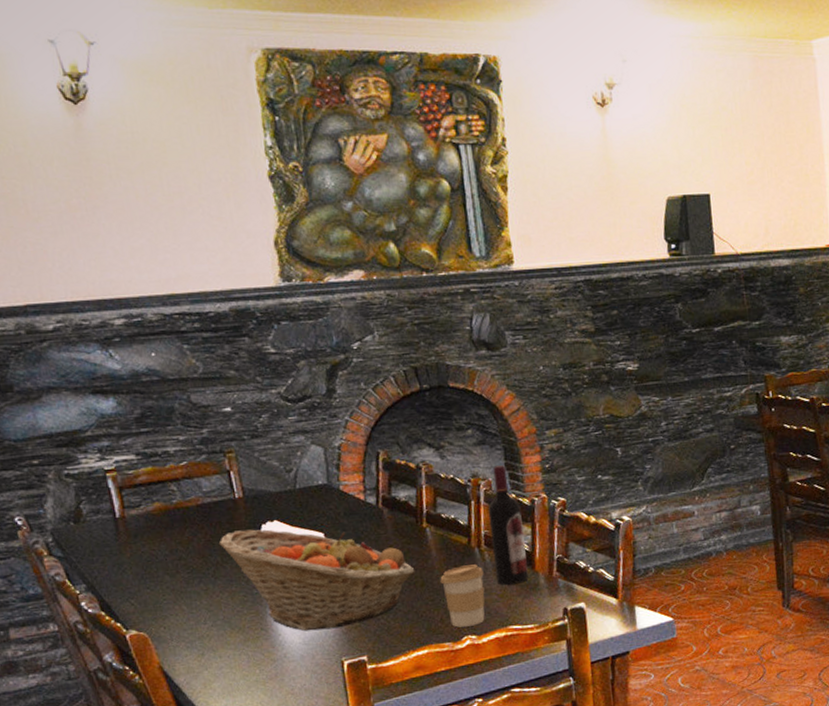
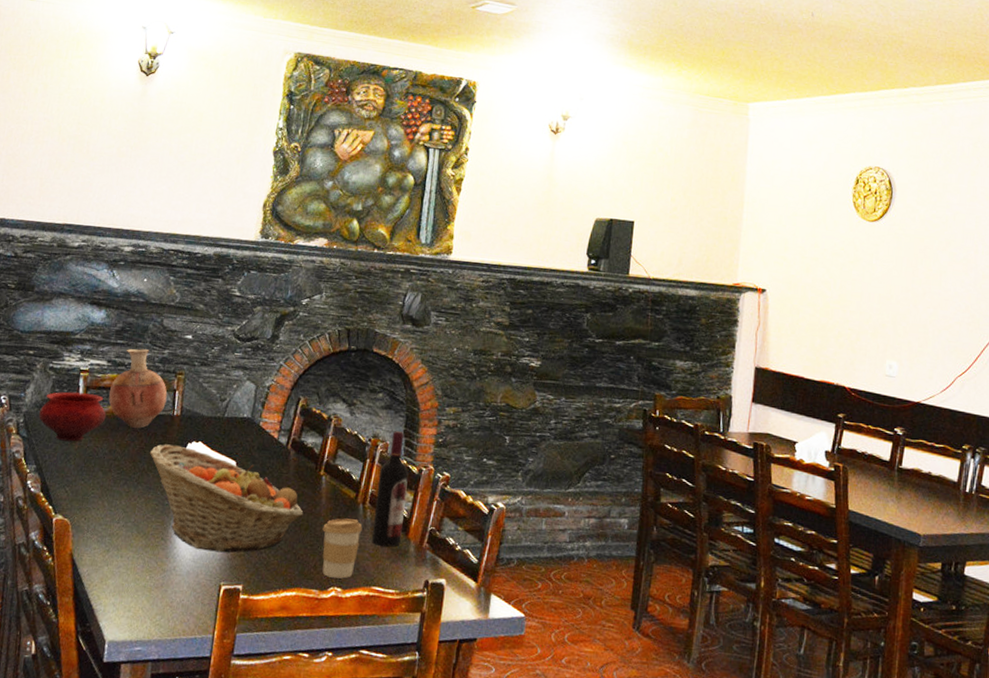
bowl: none [68,494,154,552] -> present [38,391,106,442]
vase: none [148,433,223,521] -> present [108,349,168,428]

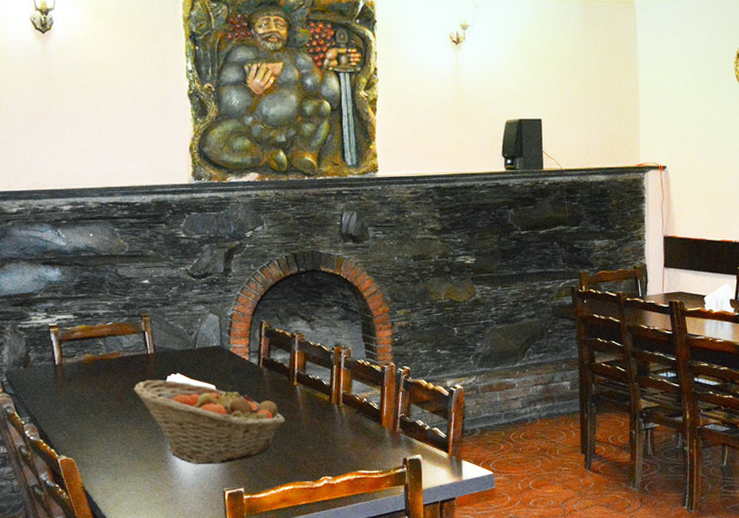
bowl: present [38,391,106,442] -> none [19,346,85,392]
vase: present [108,349,168,428] -> none [81,299,138,370]
coffee cup: present [322,518,363,579] -> none [305,418,341,469]
wine bottle: present [372,431,409,547] -> none [346,337,376,436]

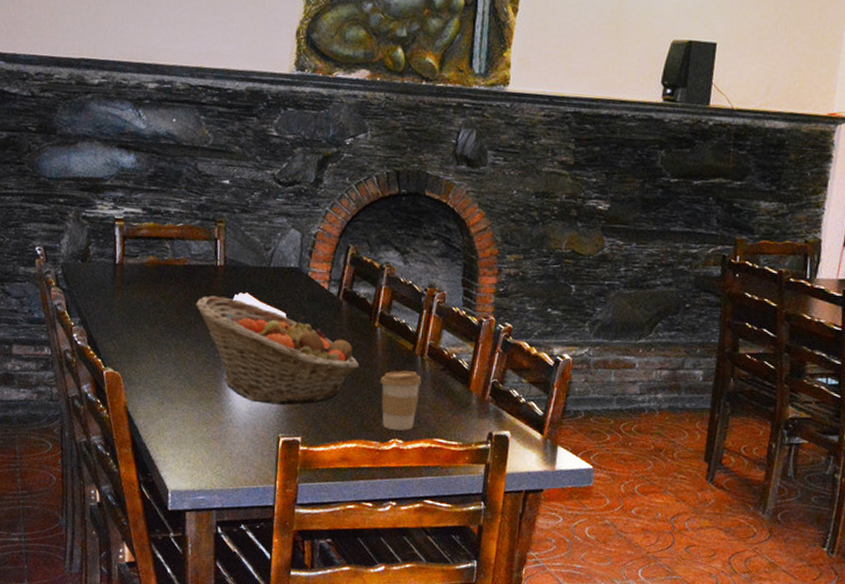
coffee cup: none [305,418,341,469] -> present [380,370,422,431]

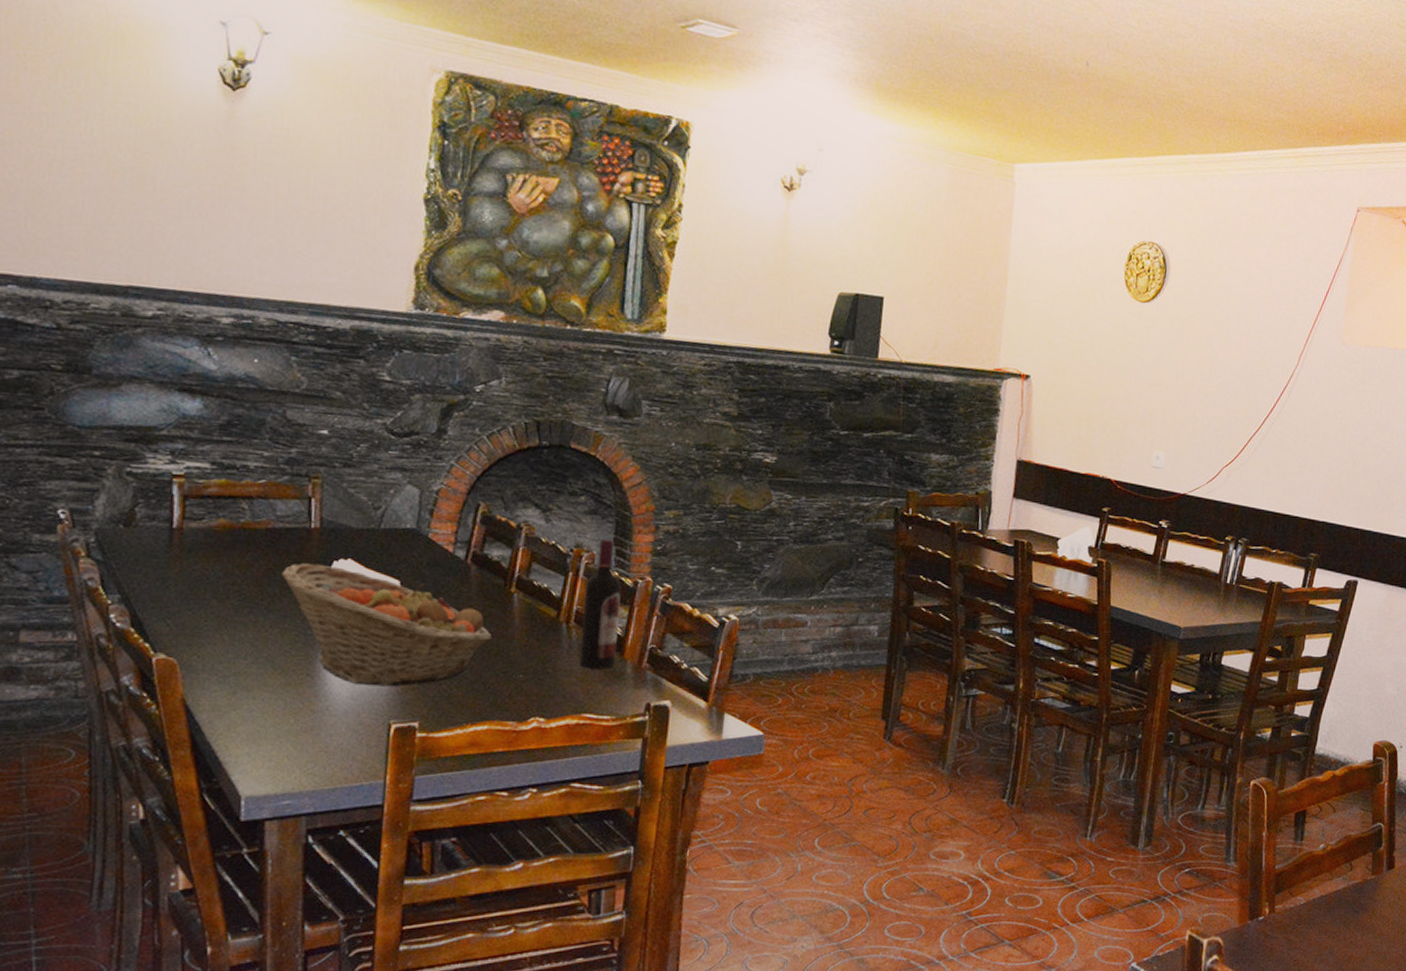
coffee cup: present [380,370,422,431] -> none [517,640,567,708]
wine bottle: none [432,280,468,399] -> present [580,539,622,669]

